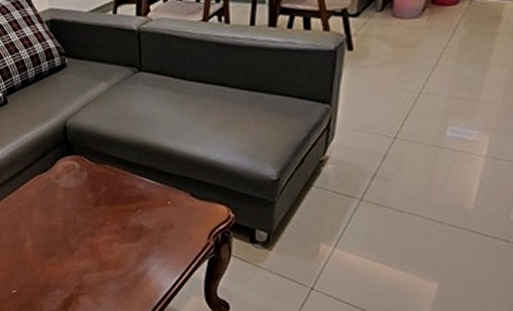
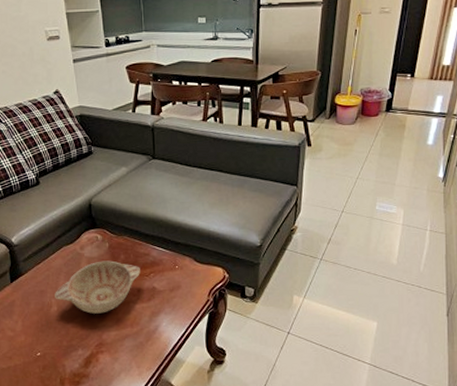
decorative bowl: none [29,192,125,252] -> present [55,260,140,314]

